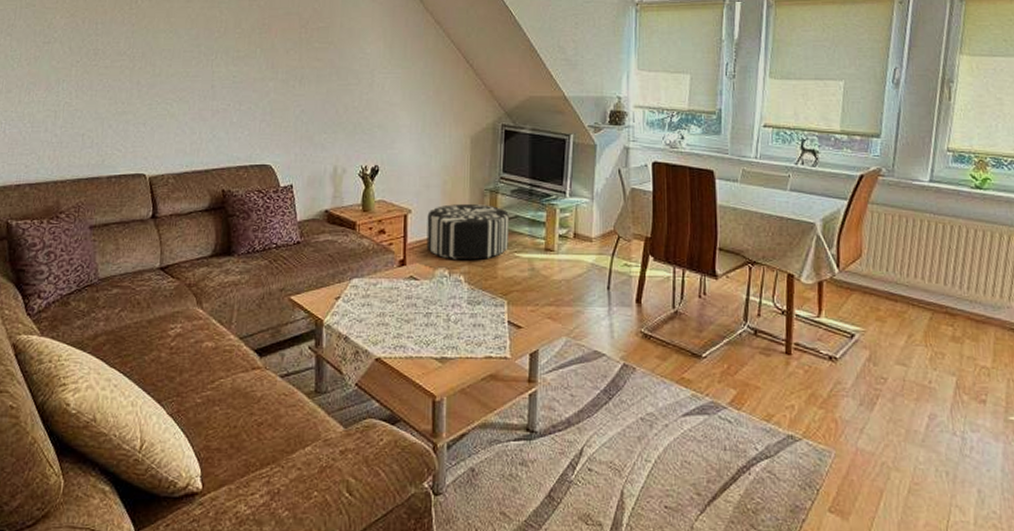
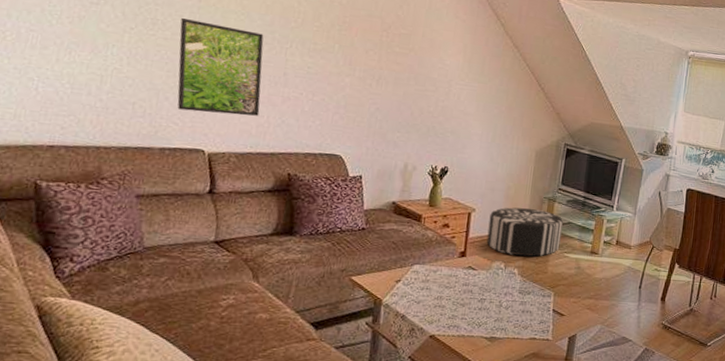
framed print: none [117,44,192,136] -> present [177,17,264,116]

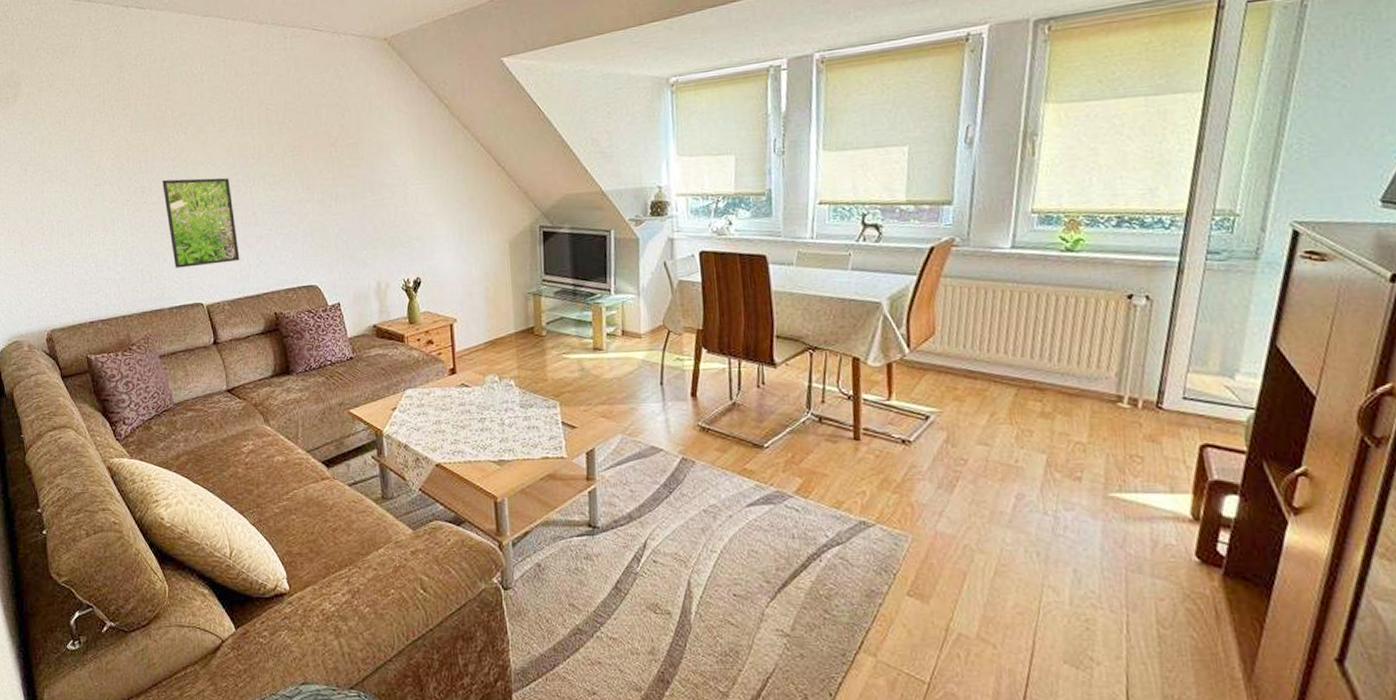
pouf: present [486,207,563,257] -> none [473,308,556,365]

